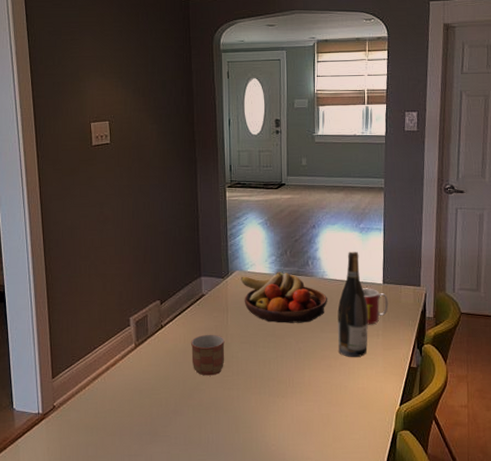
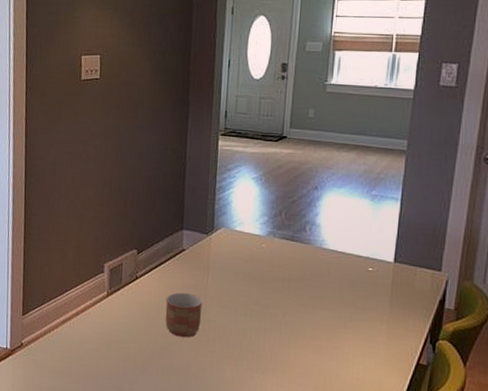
fruit bowl: present [240,272,328,323] -> none [226,234,326,296]
wine bottle: present [337,250,369,357] -> none [332,220,373,343]
mug: present [362,288,388,325] -> none [368,264,399,308]

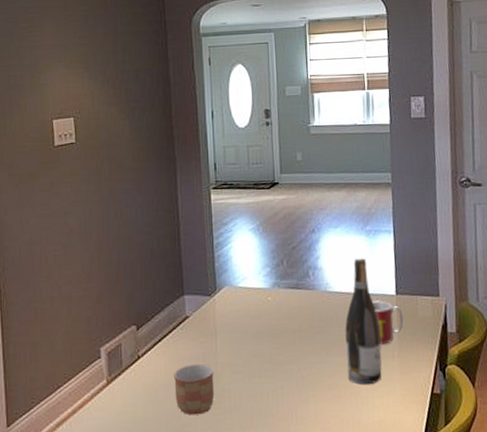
wine bottle: none [332,220,373,343] -> present [345,257,382,385]
mug: none [368,264,399,308] -> present [372,300,404,345]

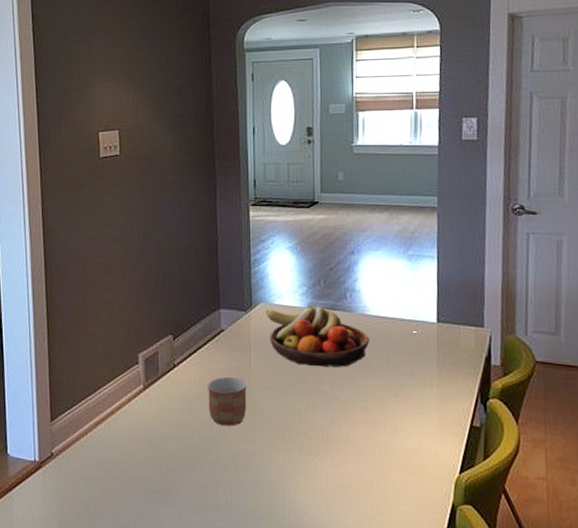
fruit bowl: none [230,286,334,347] -> present [265,305,370,367]
wine bottle: present [345,257,382,385] -> none [381,282,420,411]
mug: present [372,300,404,345] -> none [412,327,444,372]

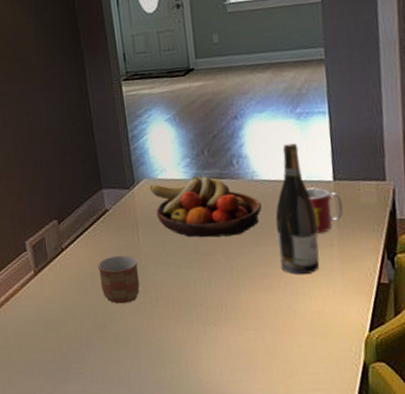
wine bottle: none [381,282,420,411] -> present [275,142,320,274]
mug: none [412,327,444,372] -> present [306,187,344,234]

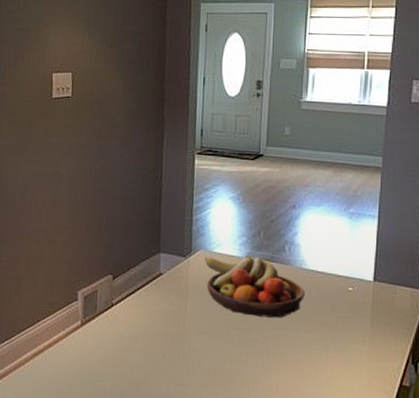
mug: present [98,255,140,304] -> none [142,319,182,368]
wine bottle: present [275,142,320,274] -> none [314,238,354,366]
mug: present [306,187,344,234] -> none [348,284,379,329]

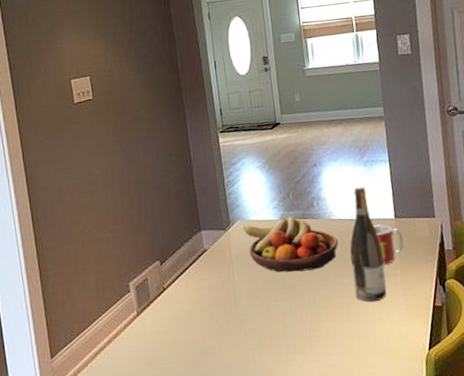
wine bottle: none [314,238,354,366] -> present [350,186,387,302]
mug: none [348,284,379,329] -> present [374,224,404,265]

